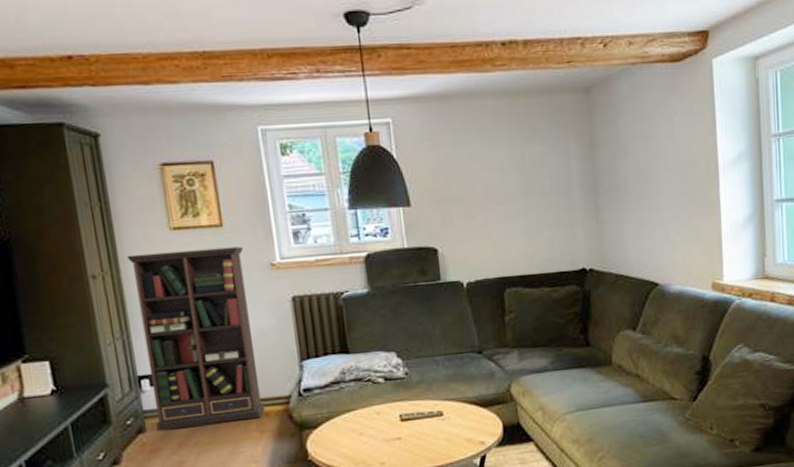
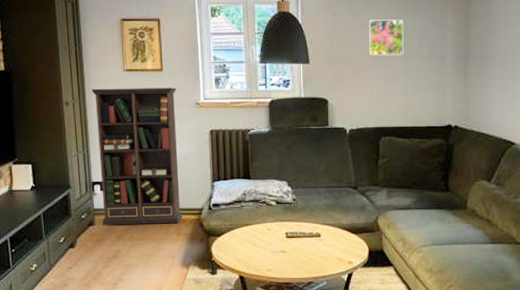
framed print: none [478,148,523,193] -> present [368,19,404,56]

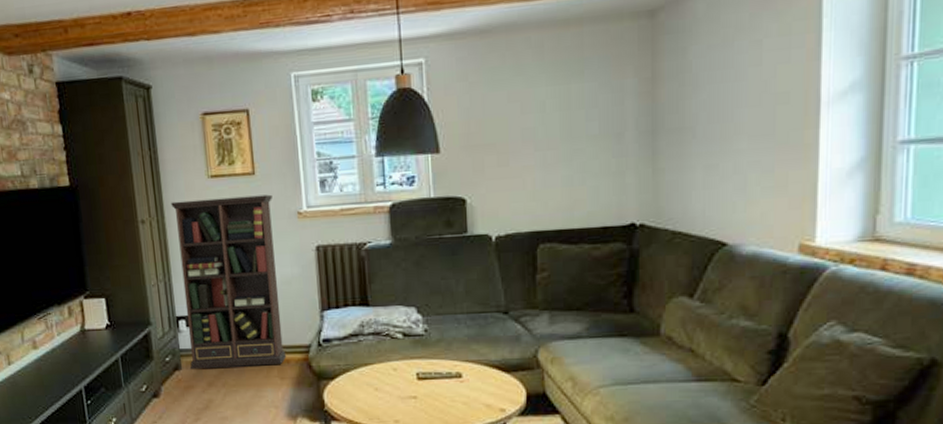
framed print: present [368,19,404,56] -> none [517,85,566,137]

